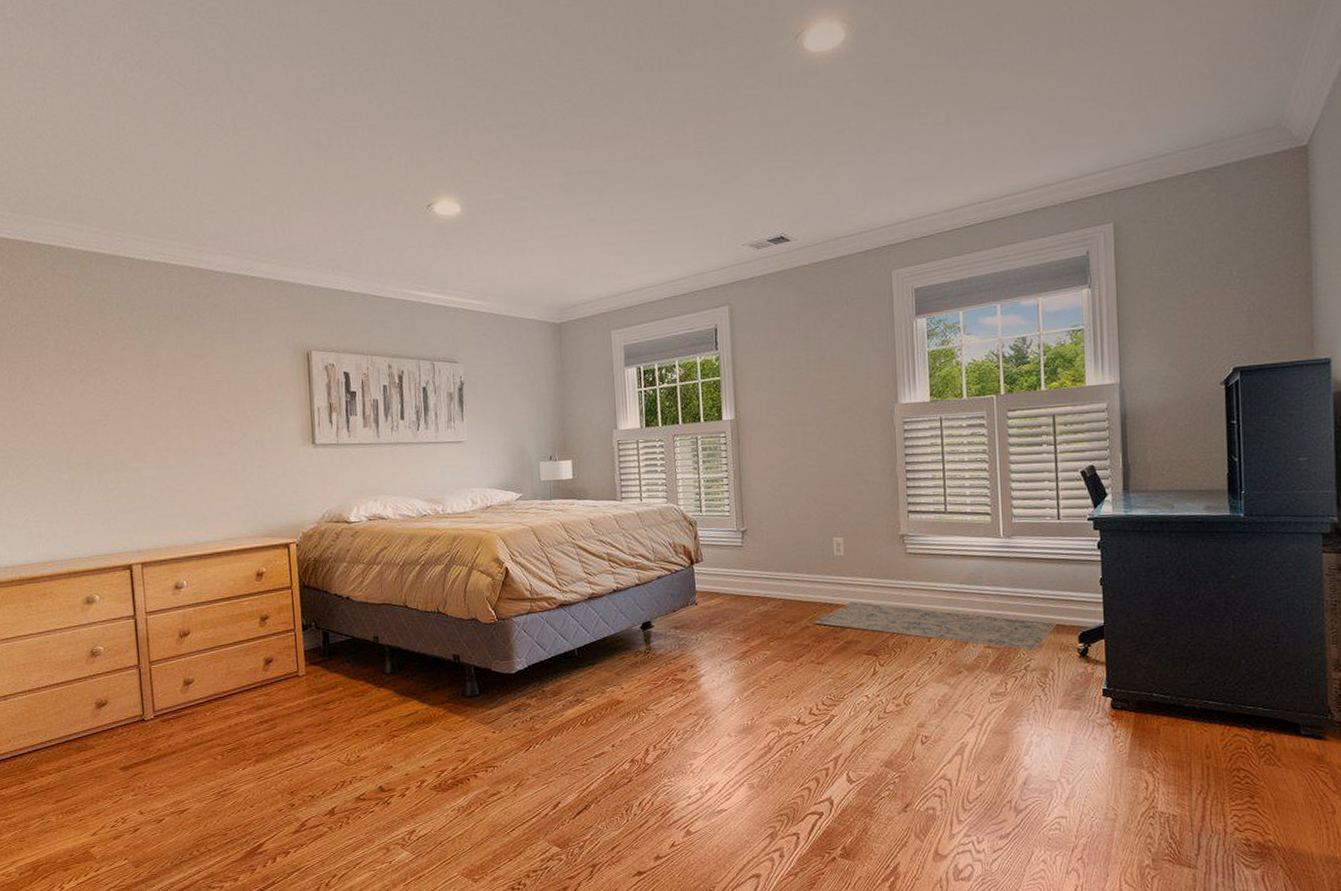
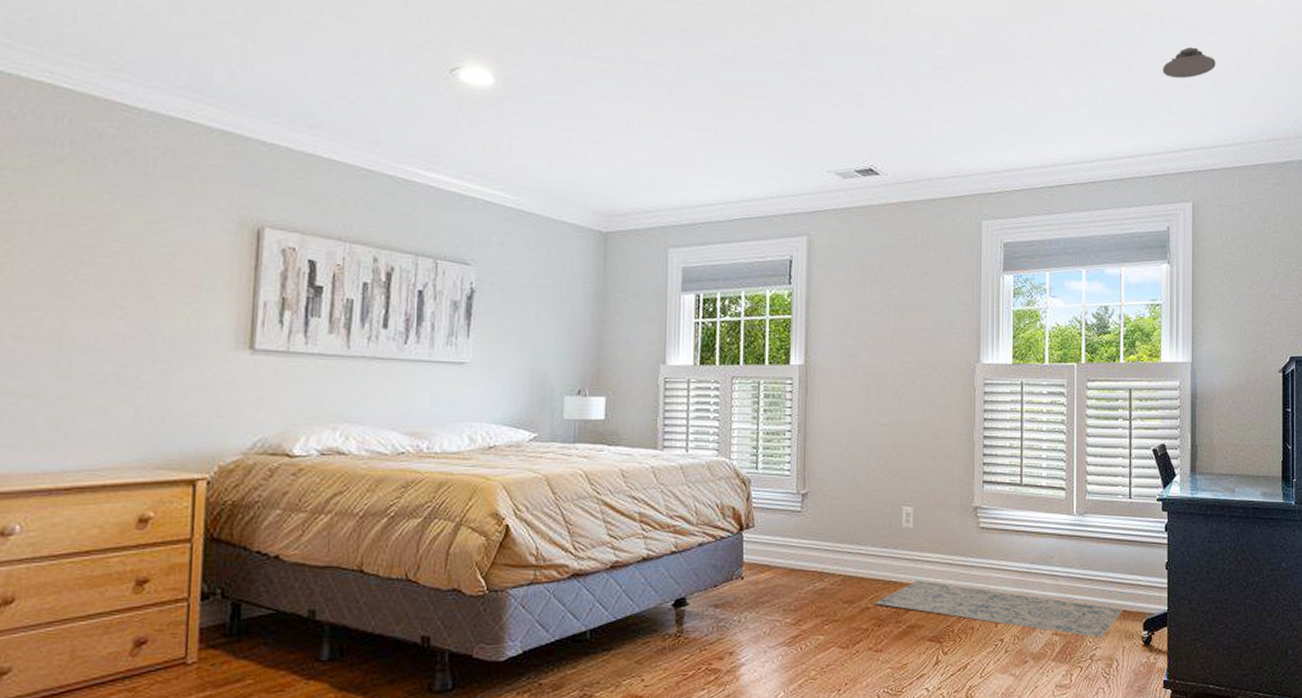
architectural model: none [1074,62,1134,99] -> present [1163,46,1216,79]

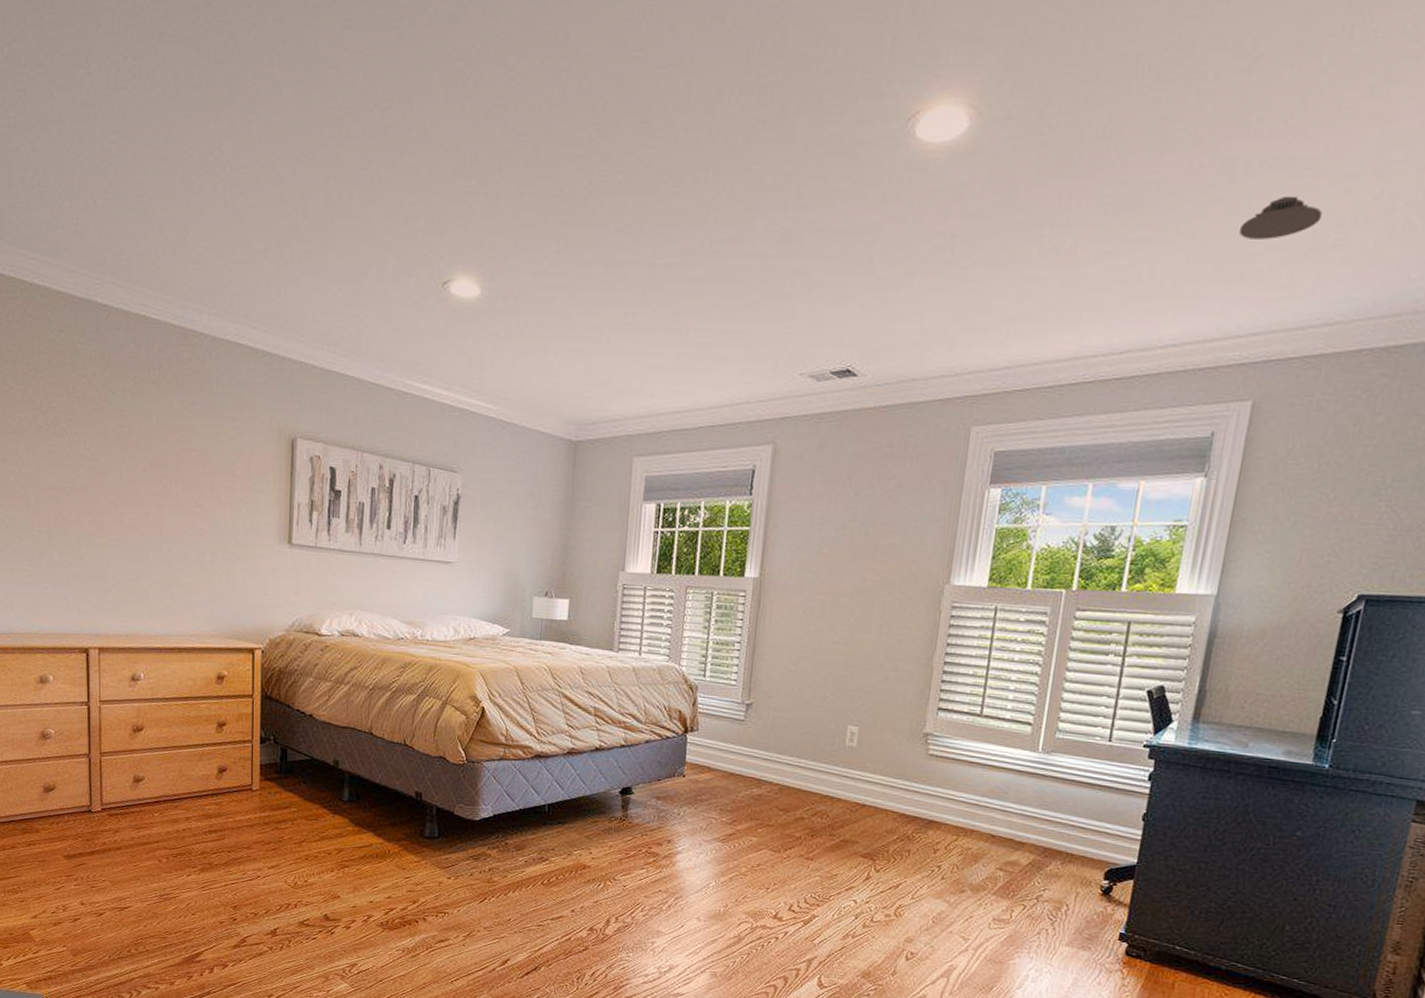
rug: present [875,580,1123,638] -> none [810,798,1083,881]

